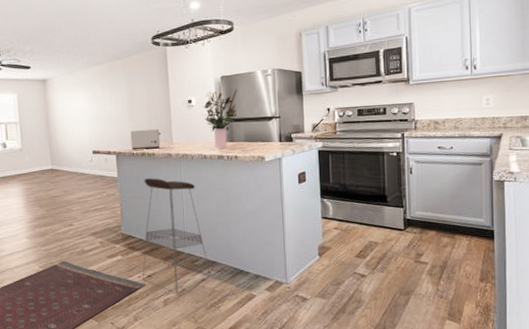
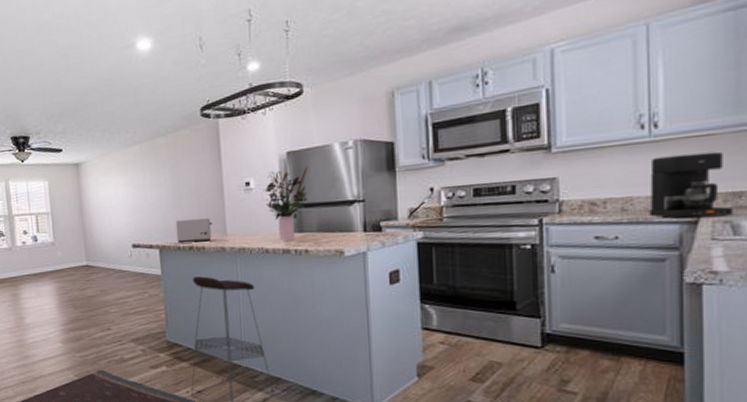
coffee maker: none [472,87,522,134] -> present [649,151,734,218]

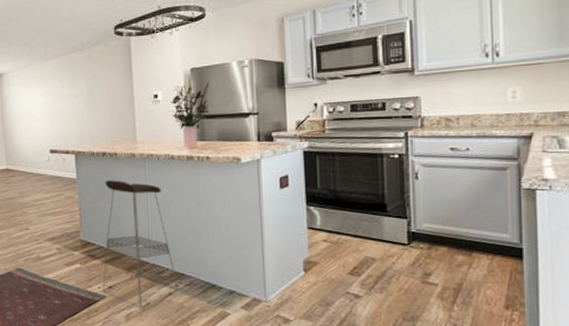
toaster: present [176,217,212,244] -> none [90,126,124,150]
coffee maker: present [649,151,734,218] -> none [493,78,559,133]

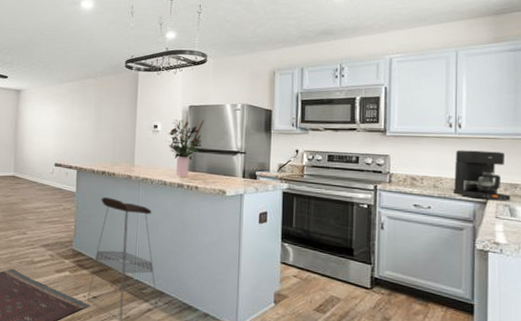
coffee maker: none [493,78,559,133] -> present [453,150,511,201]

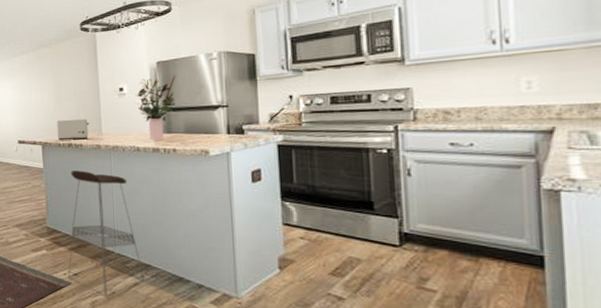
toaster: none [93,148,123,169] -> present [57,118,89,141]
coffee maker: present [453,150,511,201] -> none [503,65,590,128]

